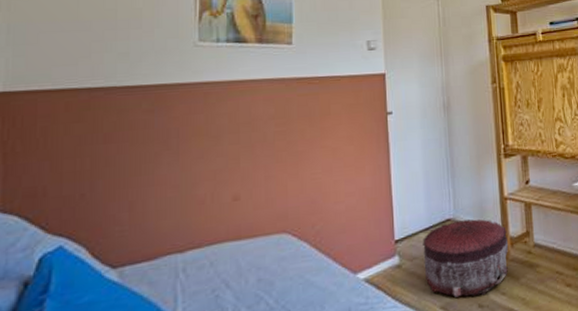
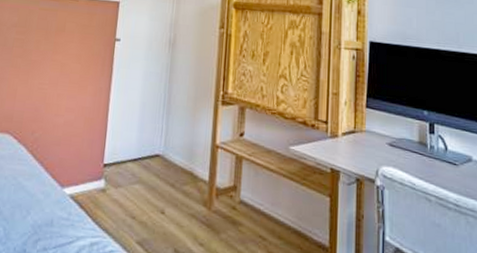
pouf: present [422,219,509,297] -> none [126,157,214,241]

